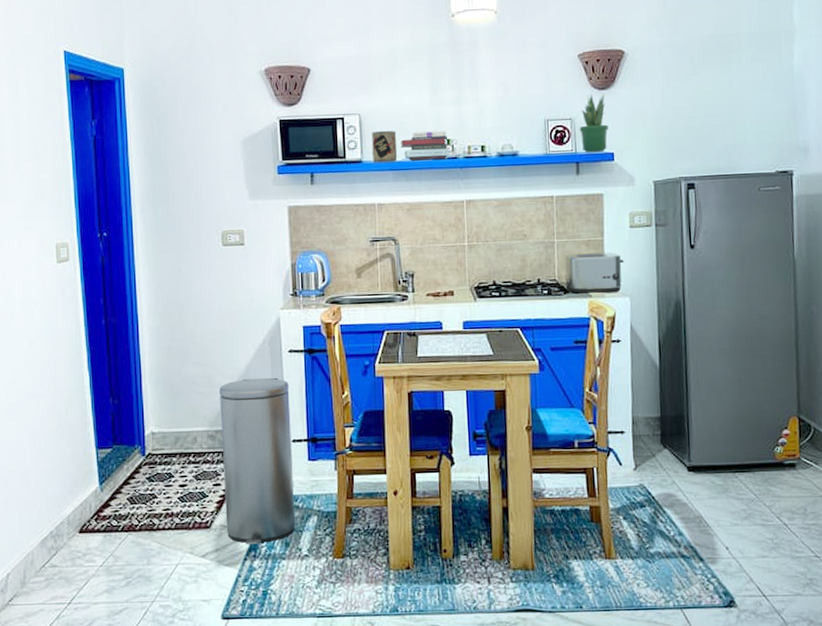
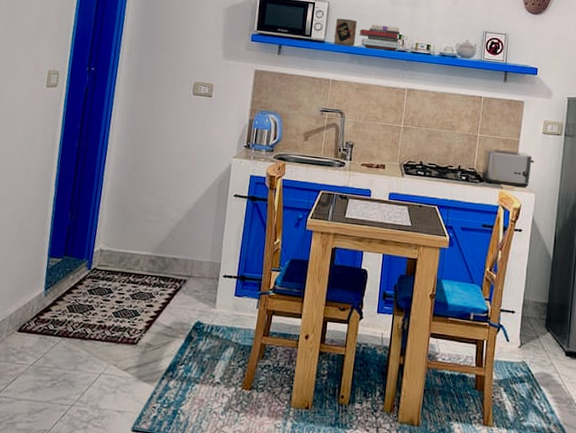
pedal bin: present [219,378,295,545] -> none [150,214,229,366]
teapot: none [514,132,540,156] -> present [455,39,477,60]
planter: present [579,94,609,153] -> none [511,16,536,66]

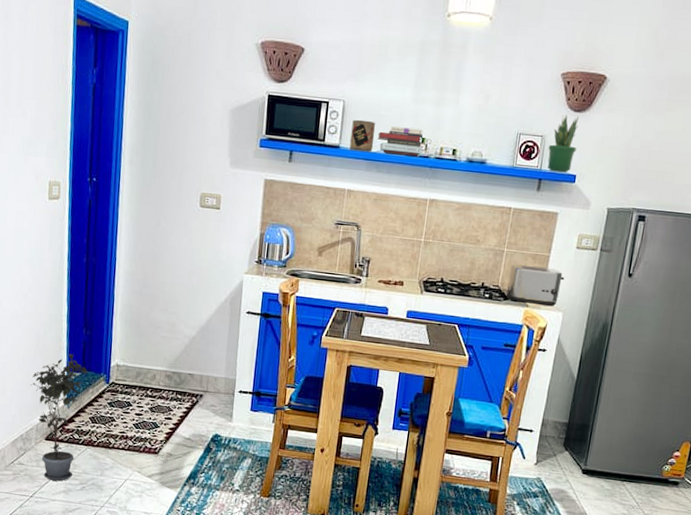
potted plant: none [7,239,70,378] -> present [30,354,88,482]
teapot: present [455,39,477,60] -> none [484,143,509,166]
planter: none [511,16,536,66] -> present [548,114,578,173]

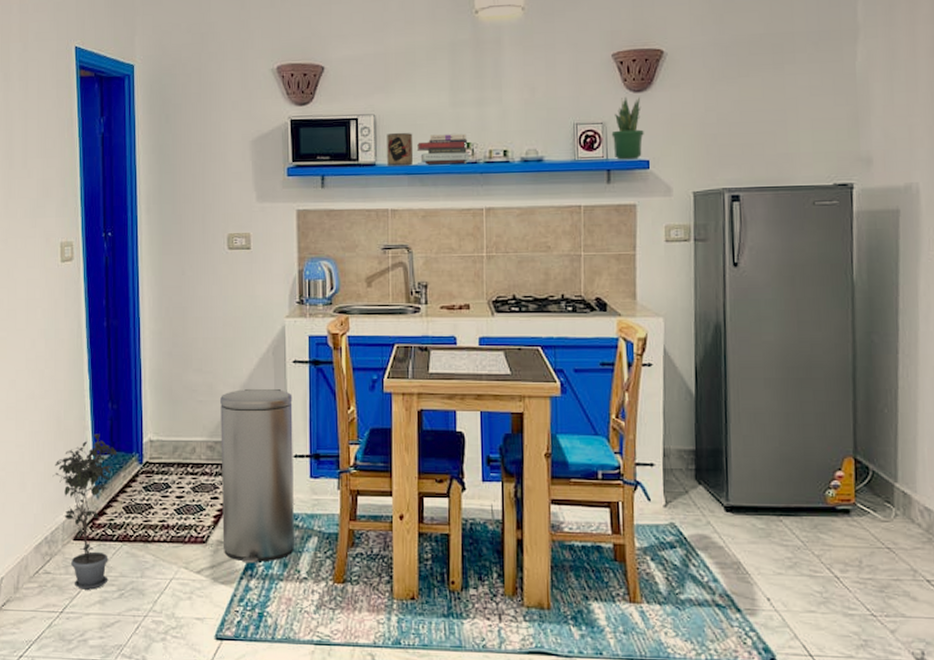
pedal bin: none [171,330,243,475] -> present [220,388,294,564]
toaster: present [506,264,565,306] -> none [591,268,658,312]

